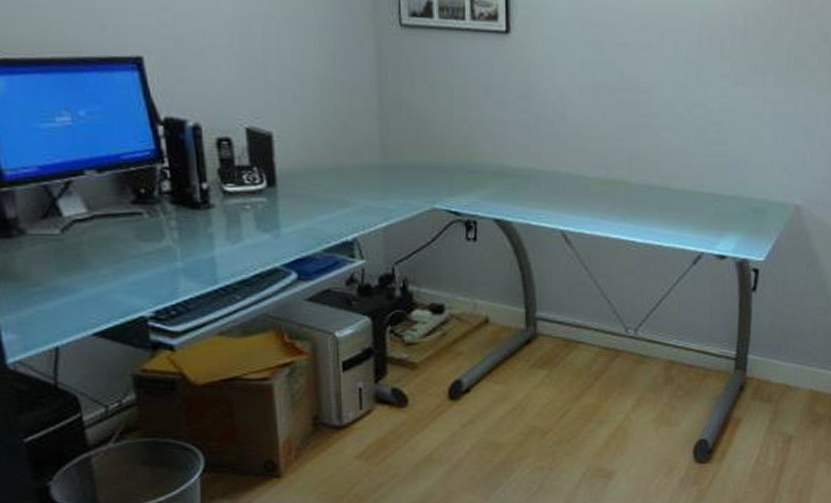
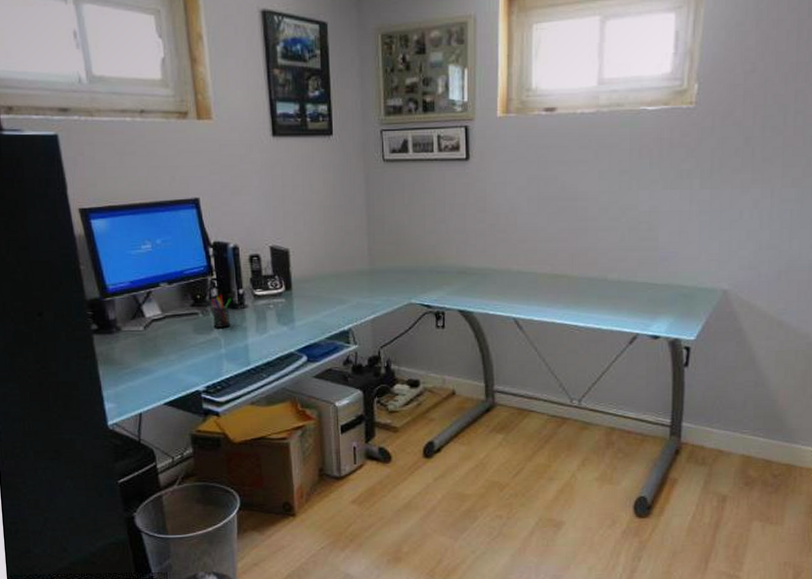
pen holder: none [161,188,191,234] -> present [211,294,231,328]

